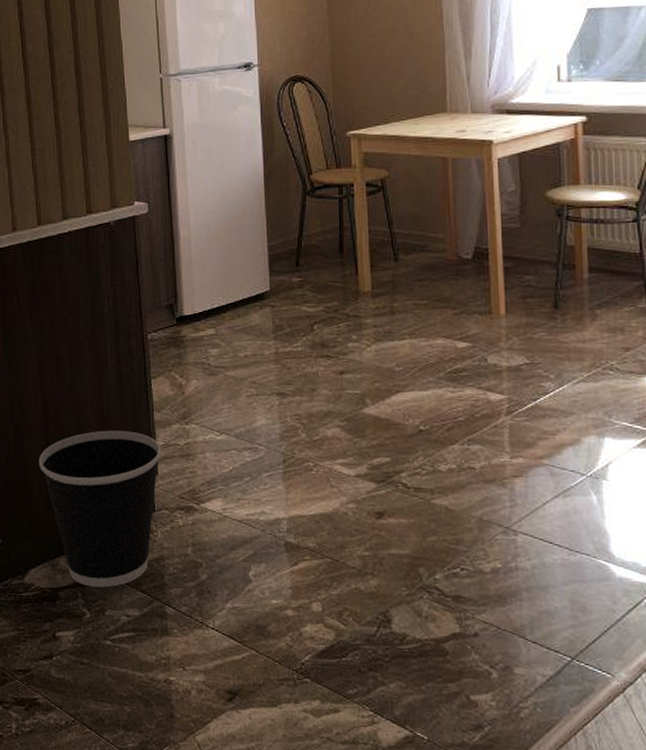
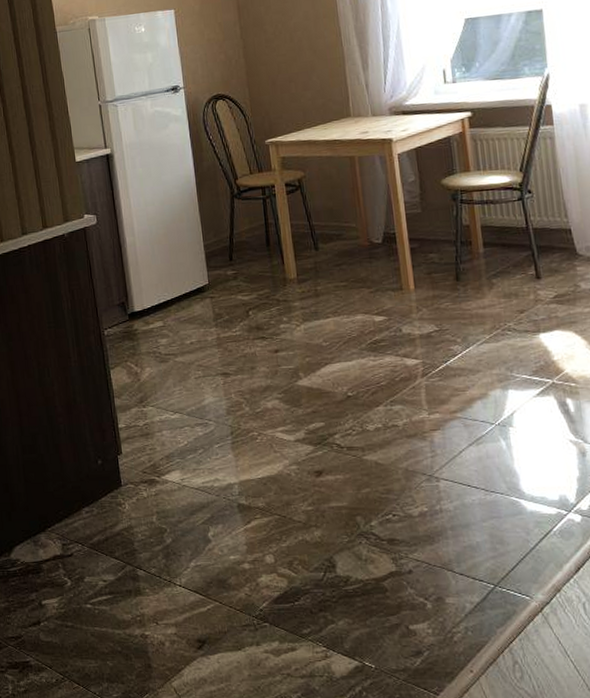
wastebasket: present [39,430,162,588] -> none [16,417,124,558]

